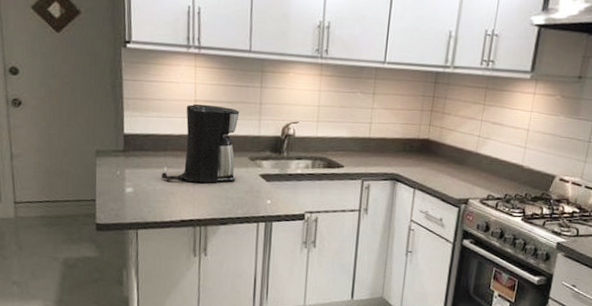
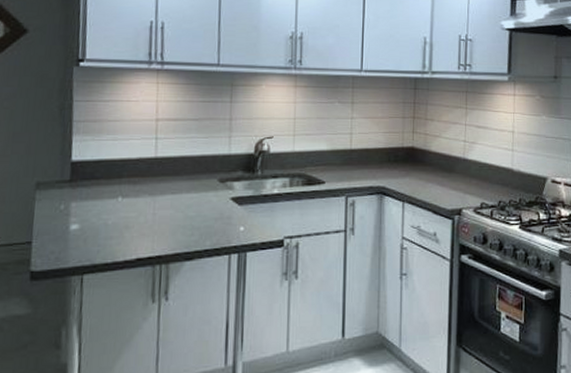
coffee maker: present [162,103,240,183] -> none [115,123,207,213]

